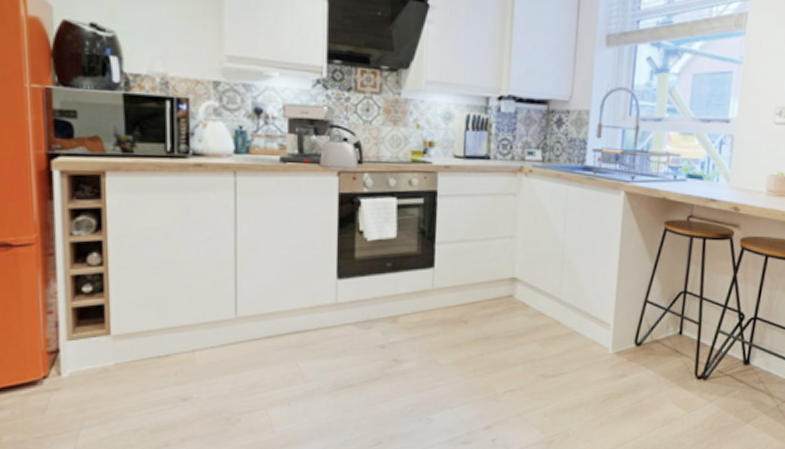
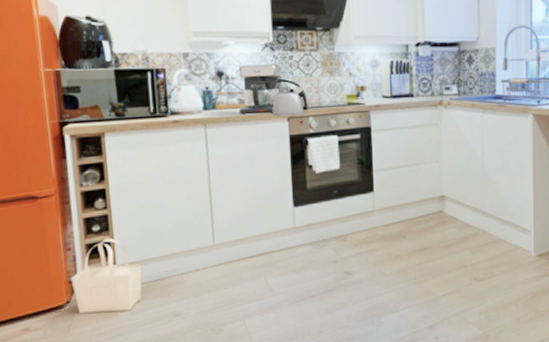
shopping bag: none [50,301,144,391] -> present [71,237,143,313]

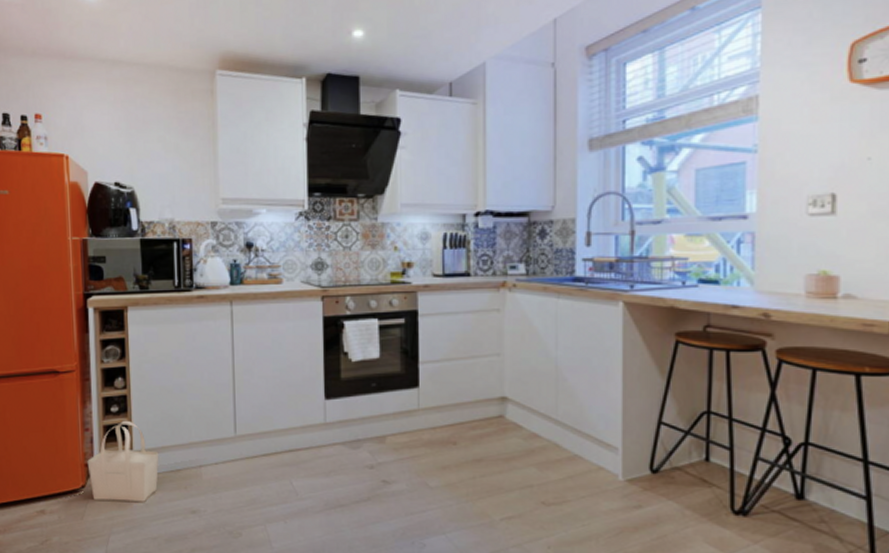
coffee maker: present [239,64,283,115] -> none [269,235,317,292]
kettle: present [265,78,309,117] -> none [297,251,346,296]

